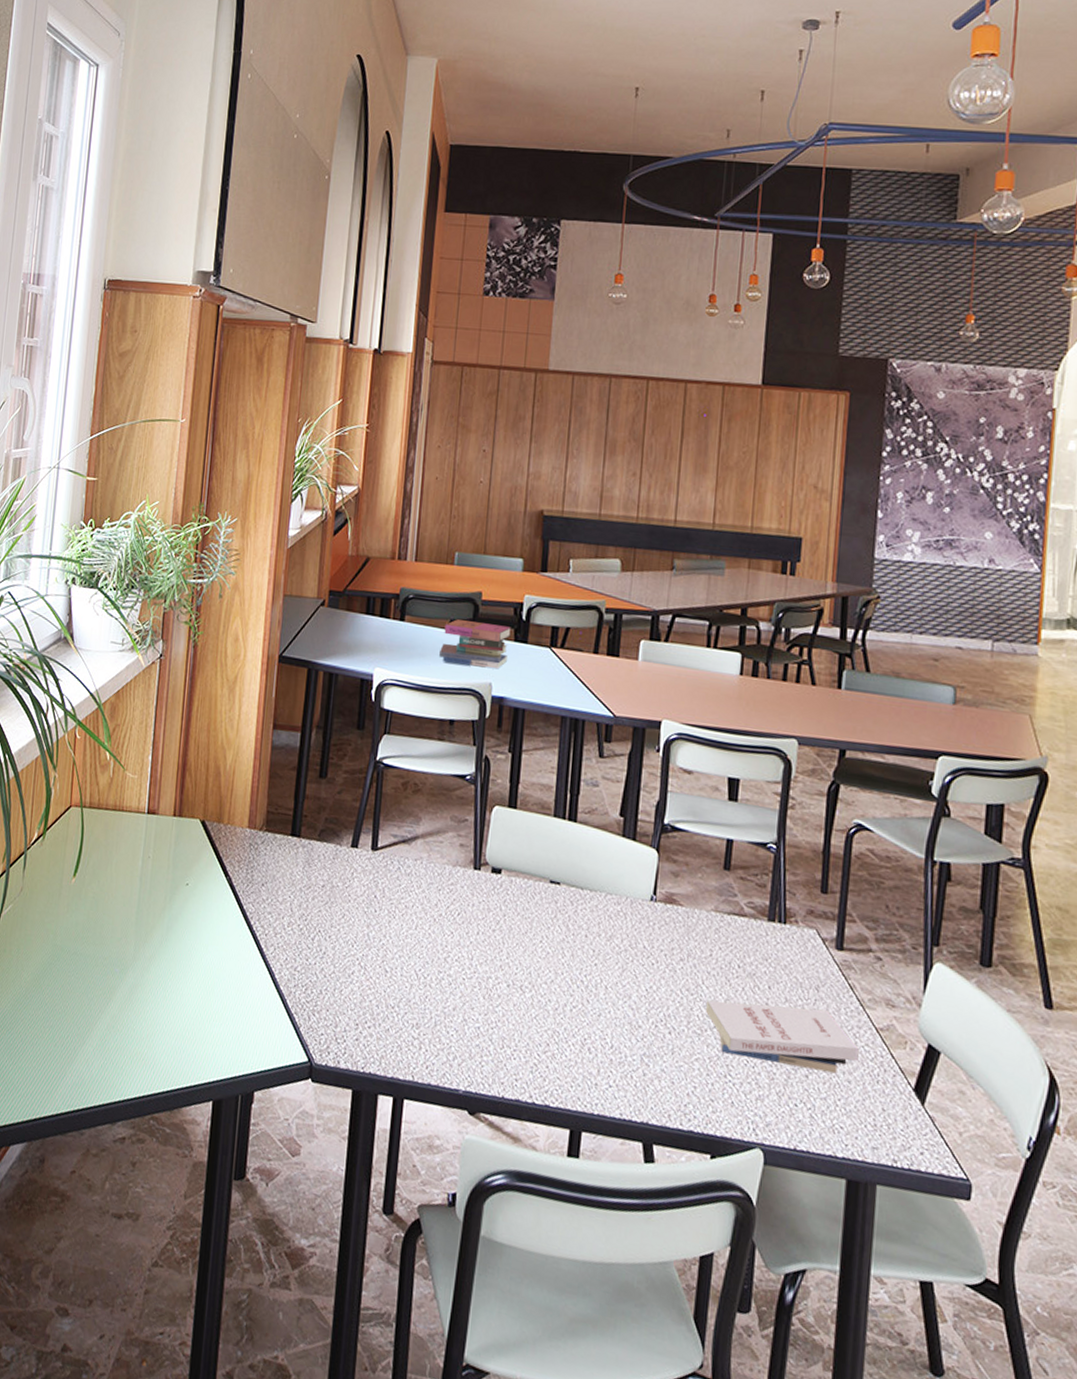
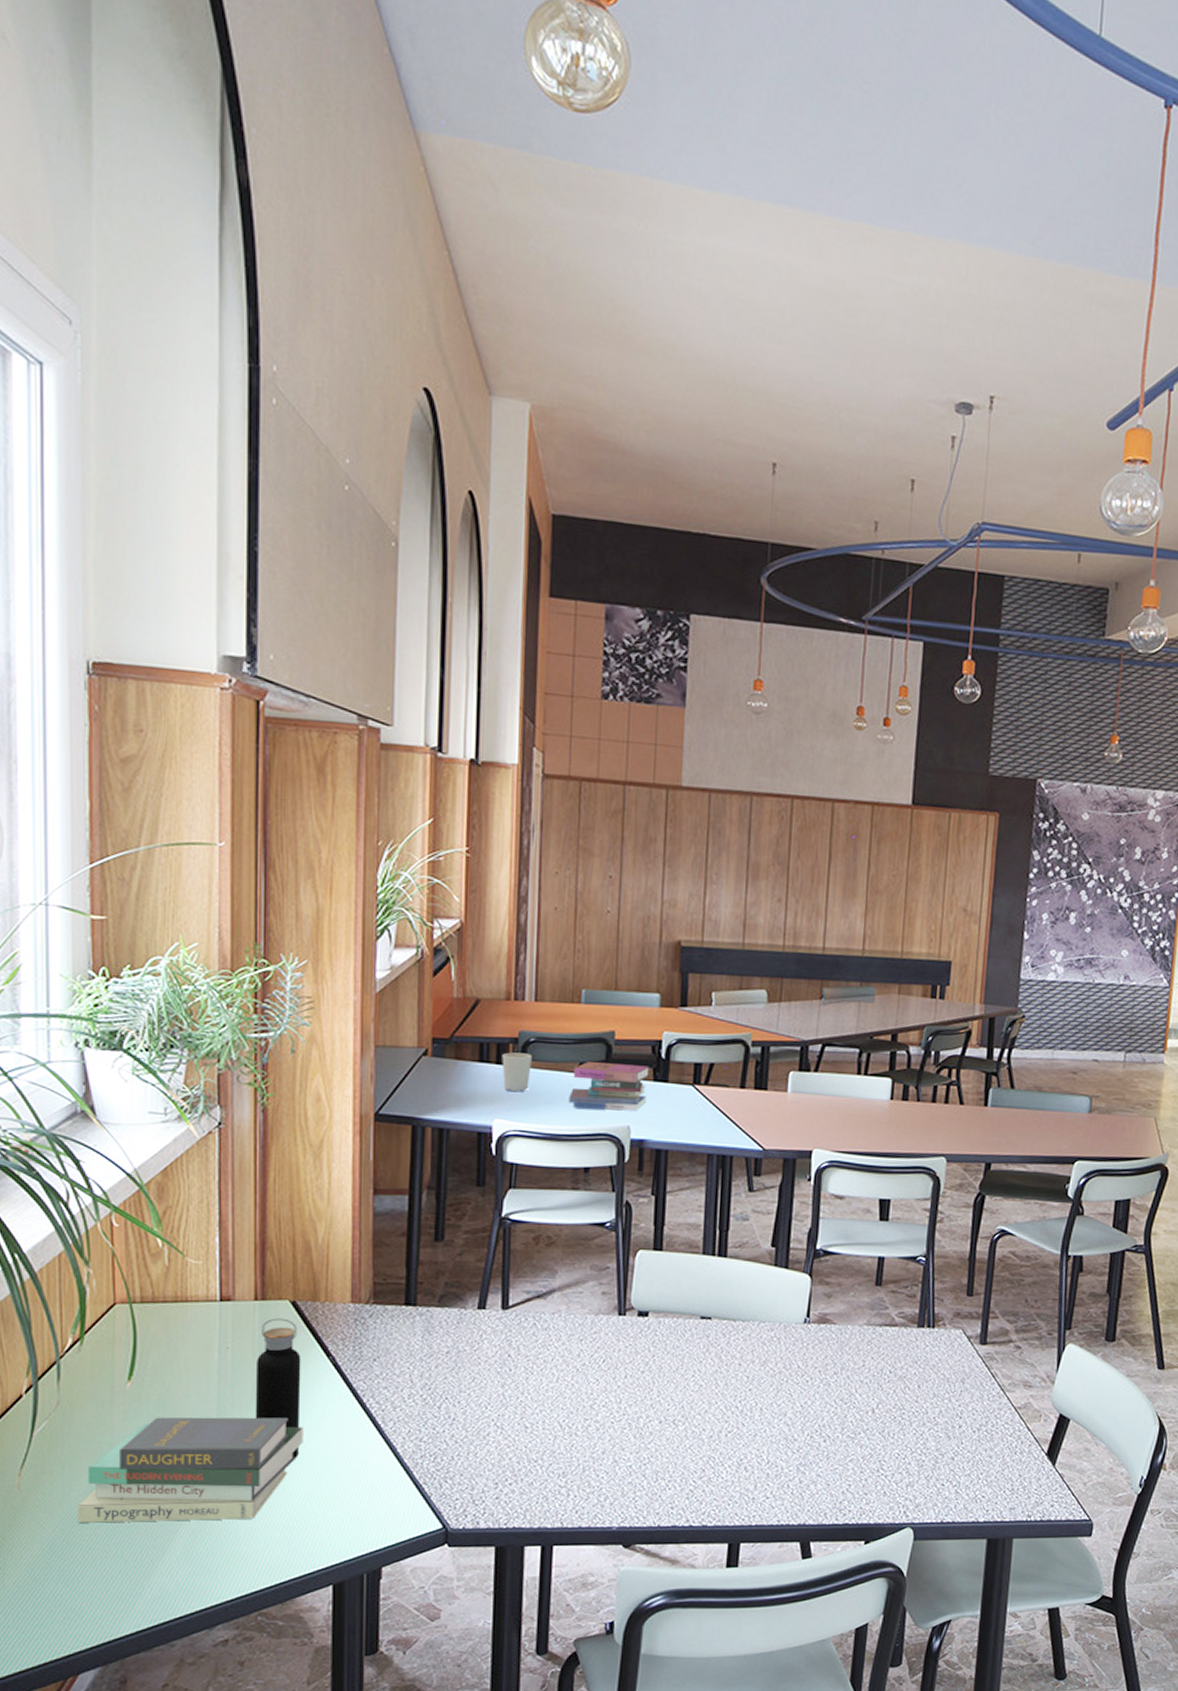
books: none [24,913,201,1023] -> present [78,1417,303,1523]
water bottle: none [164,834,205,970] -> present [255,1318,301,1458]
cup: none [384,607,410,645] -> present [502,1052,532,1093]
books: present [705,1000,859,1074] -> none [858,1399,1000,1452]

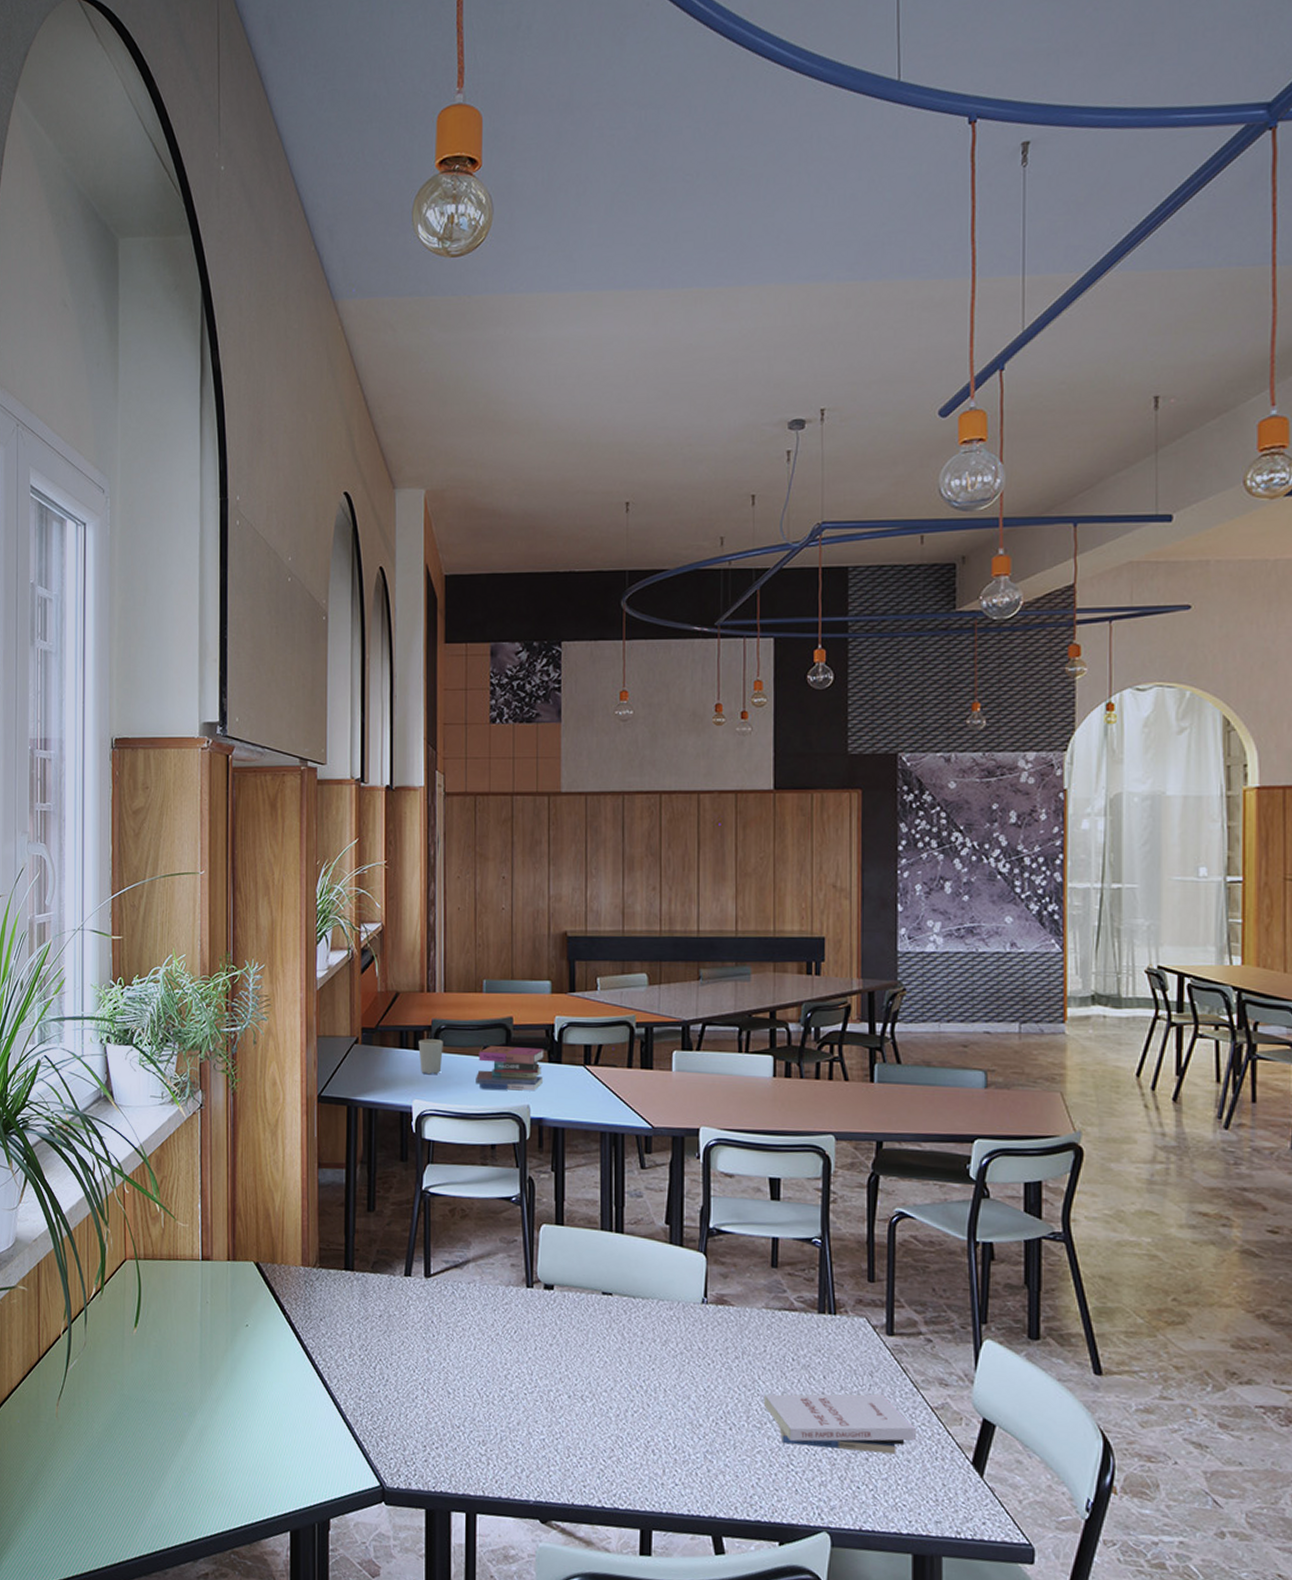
books: present [78,1417,303,1523] -> none [98,1361,266,1461]
water bottle: present [255,1318,301,1458] -> none [228,1277,263,1407]
books: none [858,1399,1000,1452] -> present [763,1393,916,1455]

